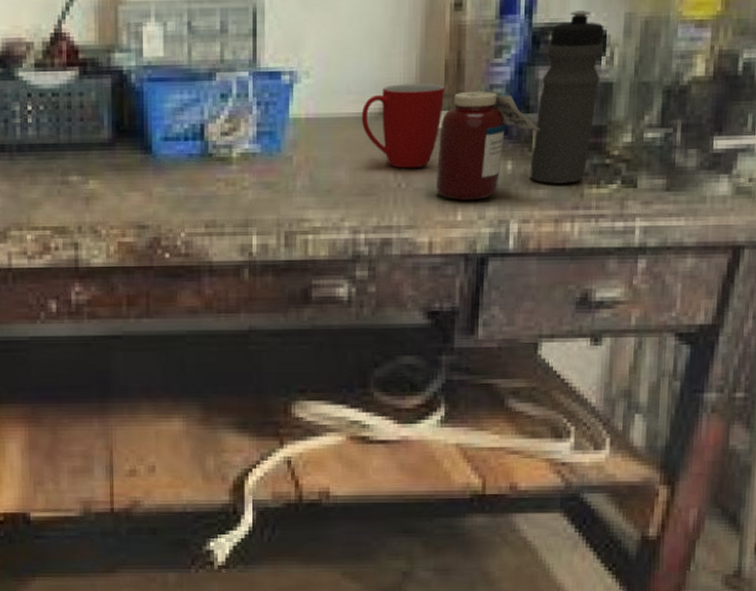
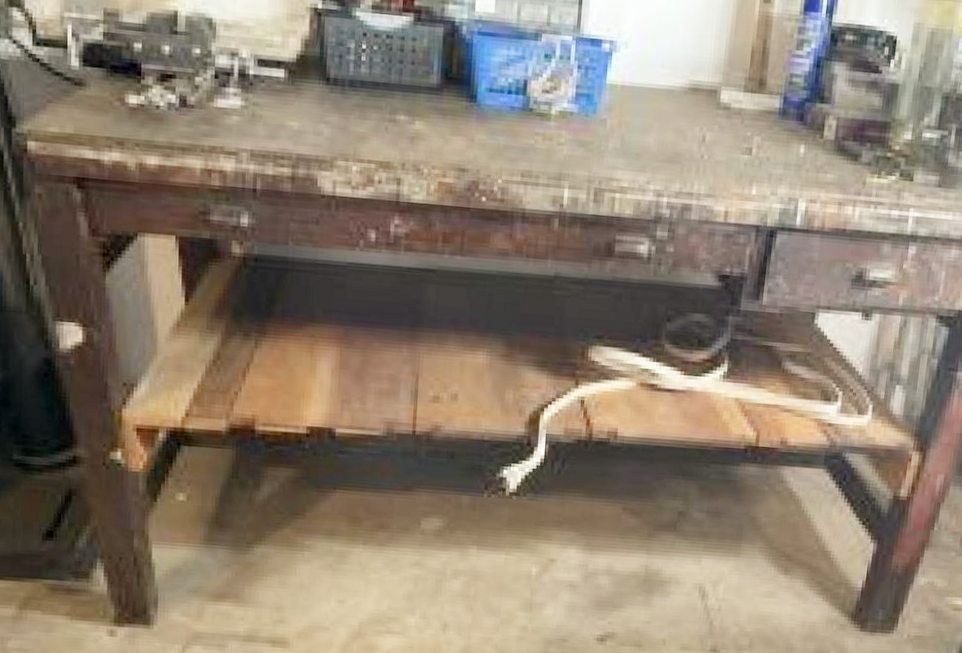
mug: present [361,83,445,169] -> none [672,63,750,143]
jar: present [435,91,541,200] -> none [735,77,832,178]
water bottle: present [530,10,604,184] -> none [819,15,895,172]

